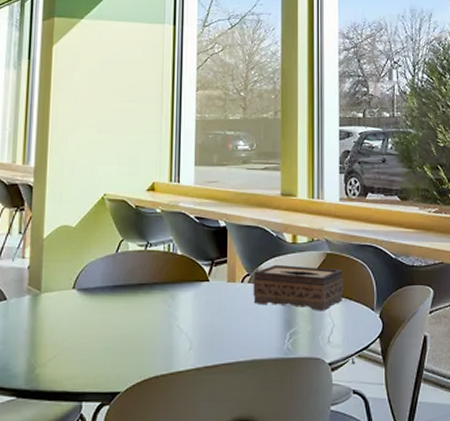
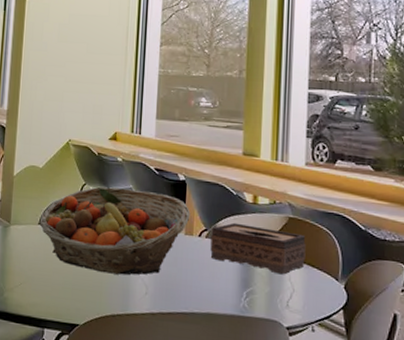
fruit basket: none [74,241,232,333] -> present [39,186,191,275]

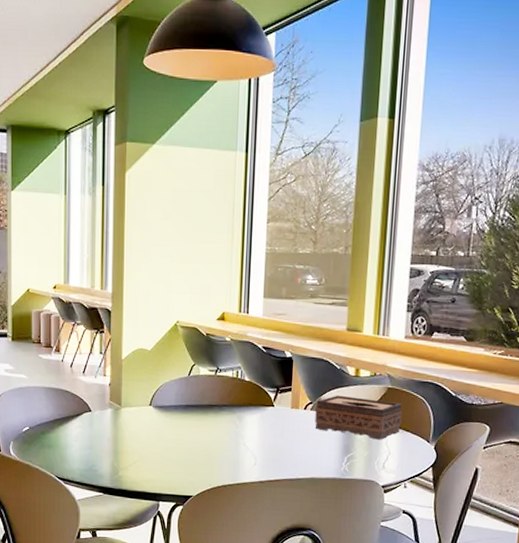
fruit basket: present [39,186,191,275] -> none [150,366,297,449]

